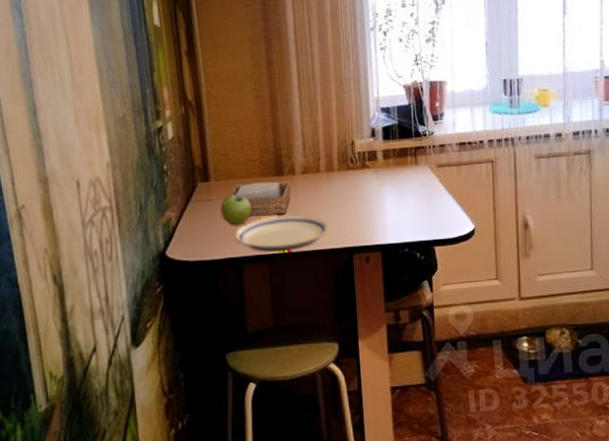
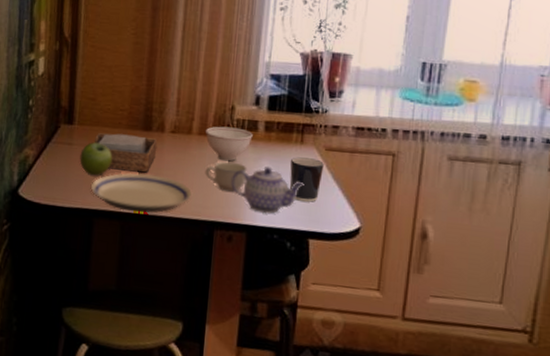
bowl: none [331,160,374,192] -> present [205,126,253,162]
cup: none [337,190,374,218] -> present [205,161,247,192]
teapot: none [361,189,424,231] -> present [231,166,304,213]
mug: none [408,176,438,215] -> present [289,157,324,202]

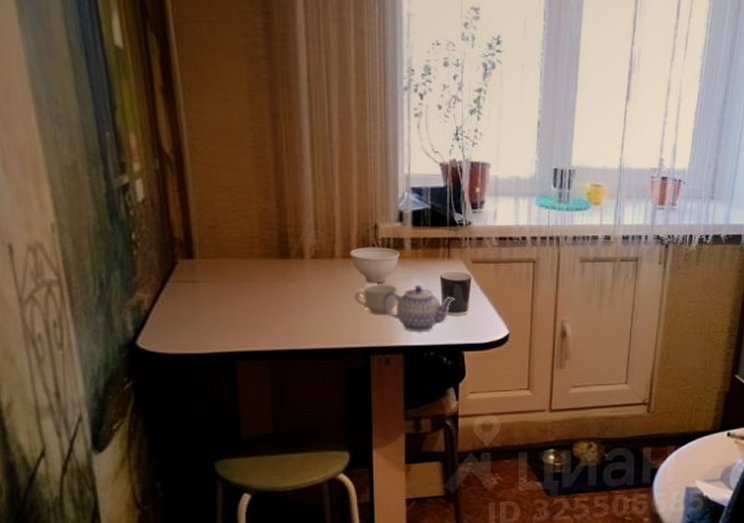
fruit: present [80,142,113,175] -> none [208,277,249,313]
plate: present [91,172,192,213] -> none [228,306,342,349]
napkin holder: present [95,133,158,173] -> none [224,265,299,305]

